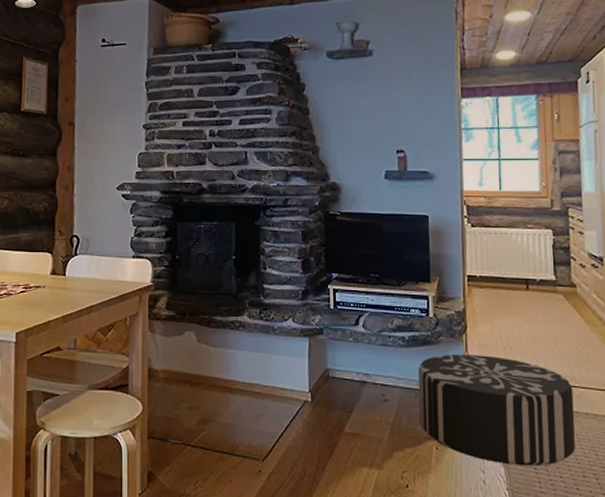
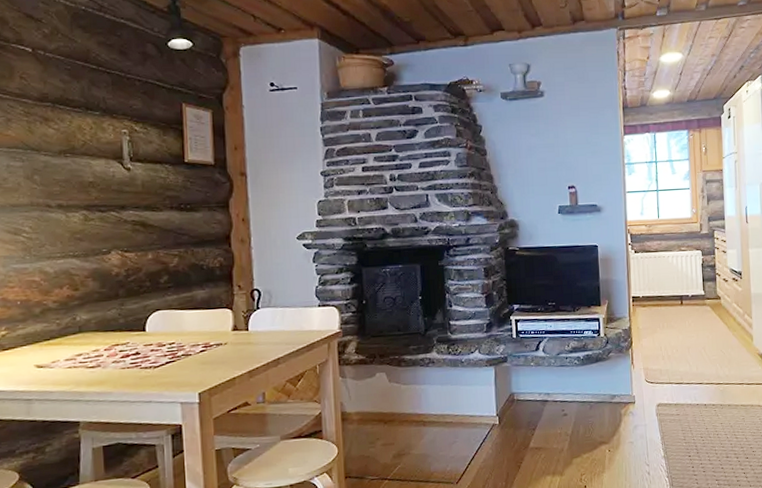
pouf: present [417,355,575,465] -> none [591,365,721,456]

